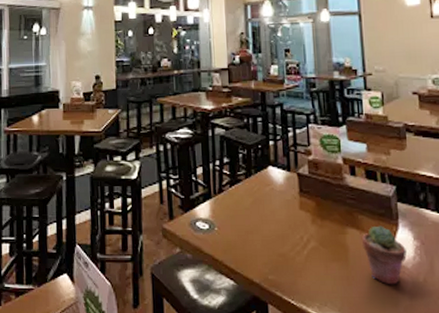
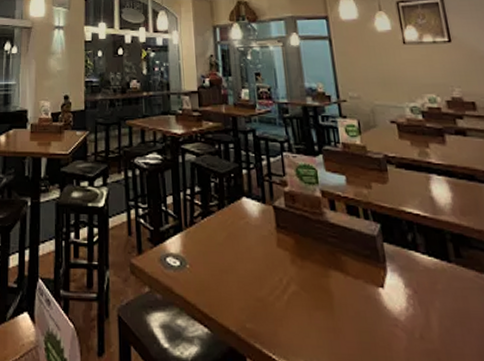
potted succulent: present [362,225,407,285] -> none [347,269,399,341]

